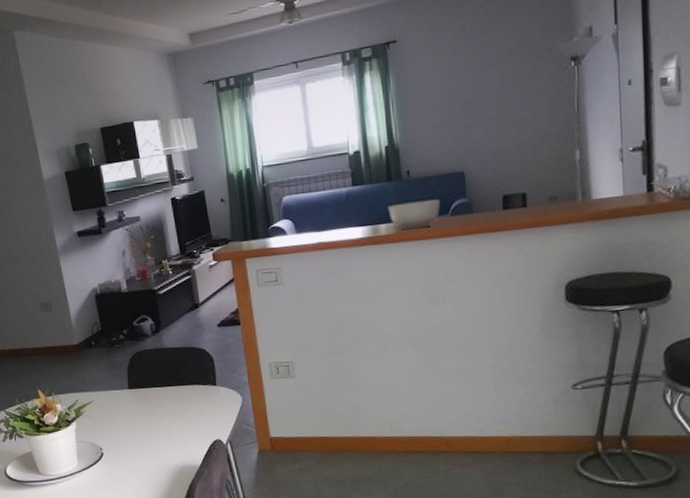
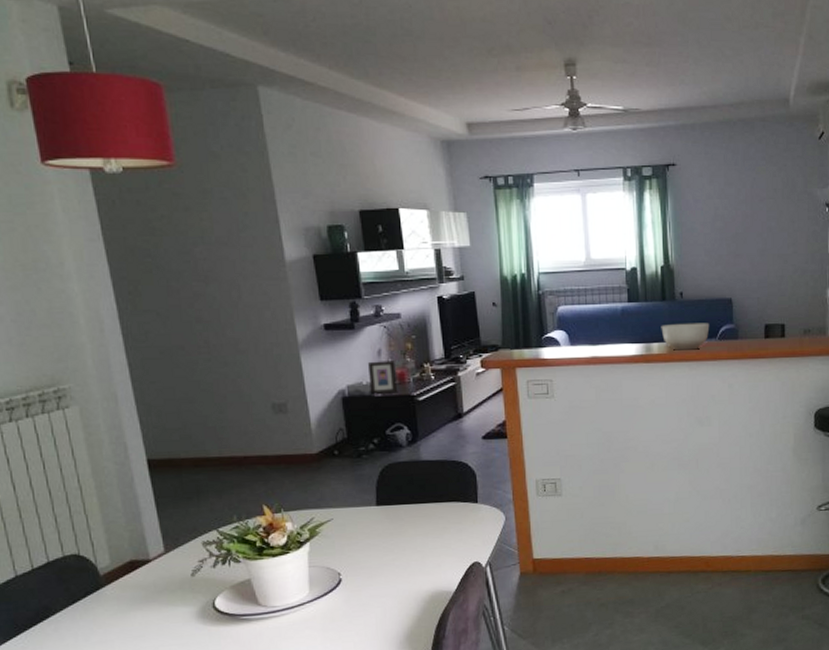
picture frame: none [115,259,142,292] -> present [368,360,398,395]

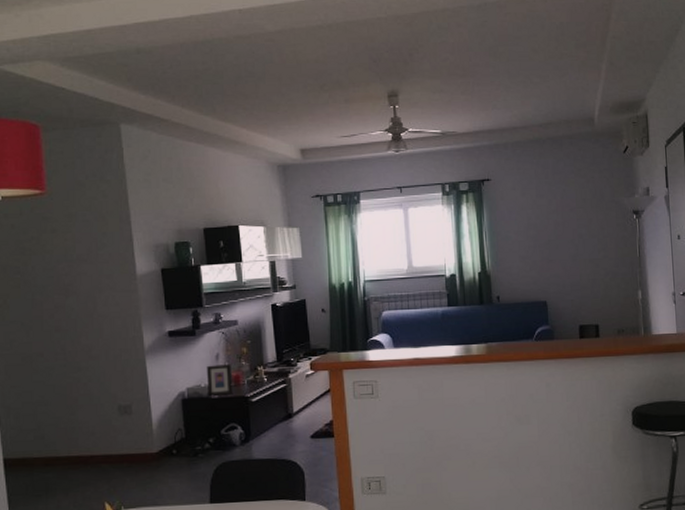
bowl: present [661,323,710,350] -> none [479,324,526,351]

